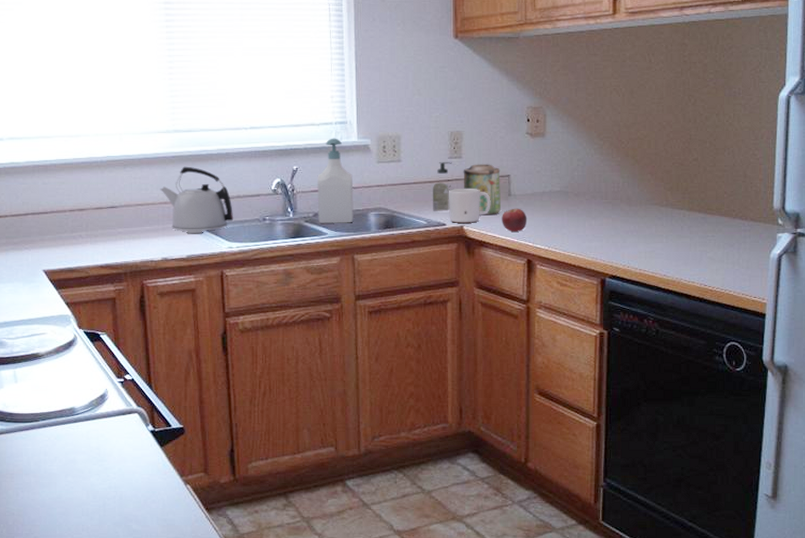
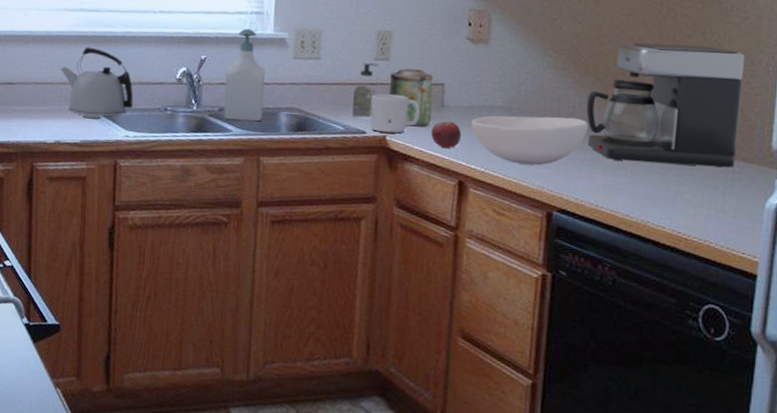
bowl: none [534,196,631,240] -> present [470,115,589,166]
coffee maker: none [628,125,750,229] -> present [586,42,745,168]

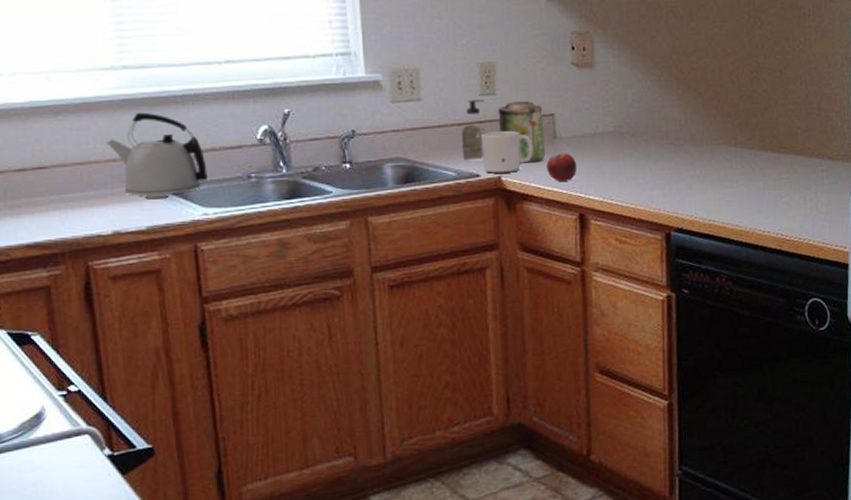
soap bottle: present [223,28,265,122] -> none [316,73,365,180]
bowl: present [470,115,589,166] -> none [584,135,696,189]
coffee maker: present [586,42,745,168] -> none [691,51,824,173]

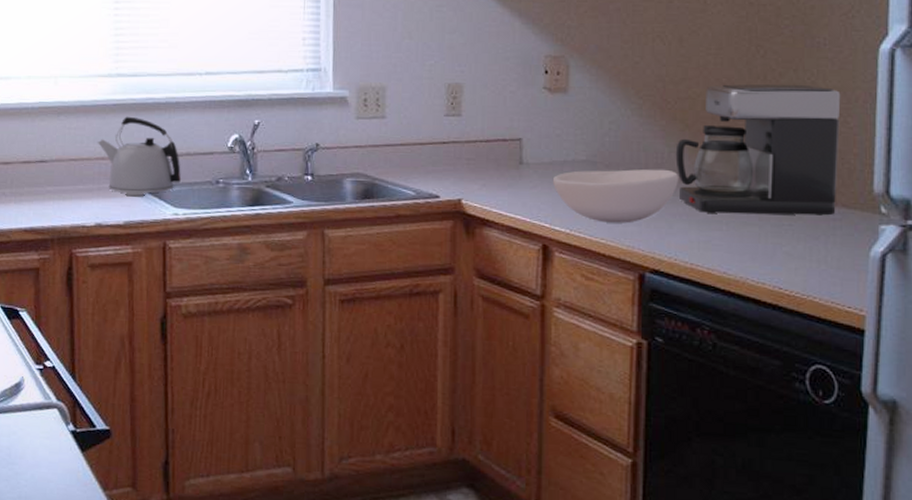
soap dispenser: present [462,100,488,161] -> none [423,120,451,181]
mug: present [480,131,533,174] -> none [443,153,497,196]
canister: present [498,101,546,163] -> none [462,124,511,188]
fruit: present [547,153,578,181] -> none [510,179,544,209]
bowl: none [584,135,696,189] -> present [552,168,680,223]
coffee maker: none [691,51,824,173] -> present [675,84,841,216]

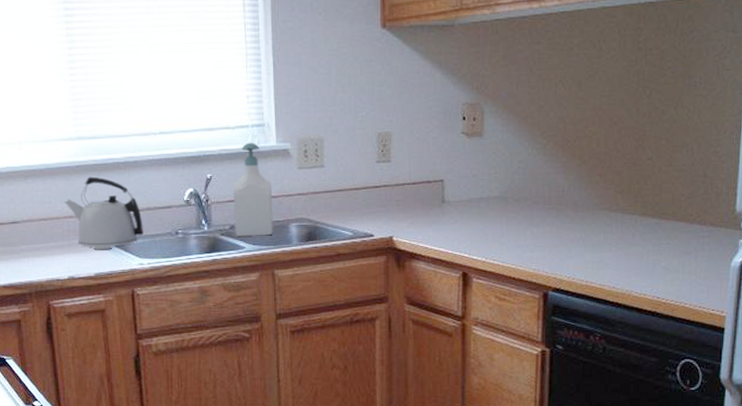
soap bottle: none [282,87,326,191] -> present [233,142,273,236]
bowl: present [552,168,680,223] -> none [470,201,577,250]
coffee maker: present [675,84,841,216] -> none [574,120,712,237]

